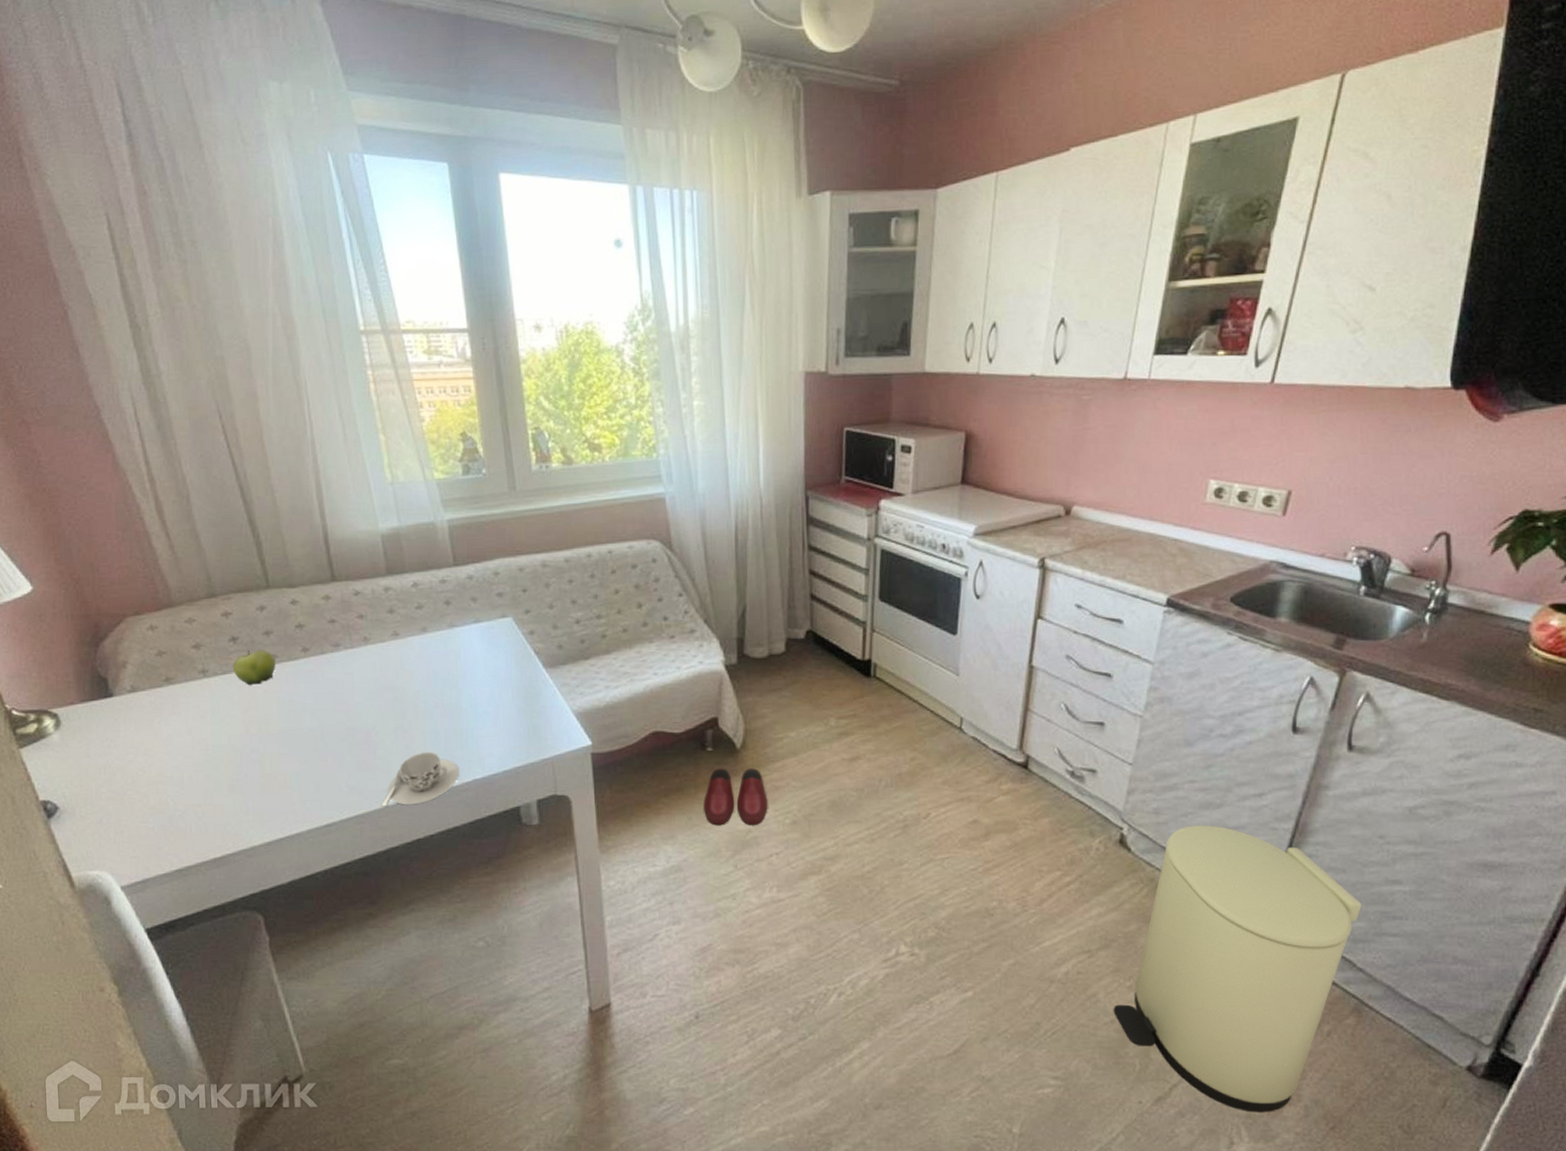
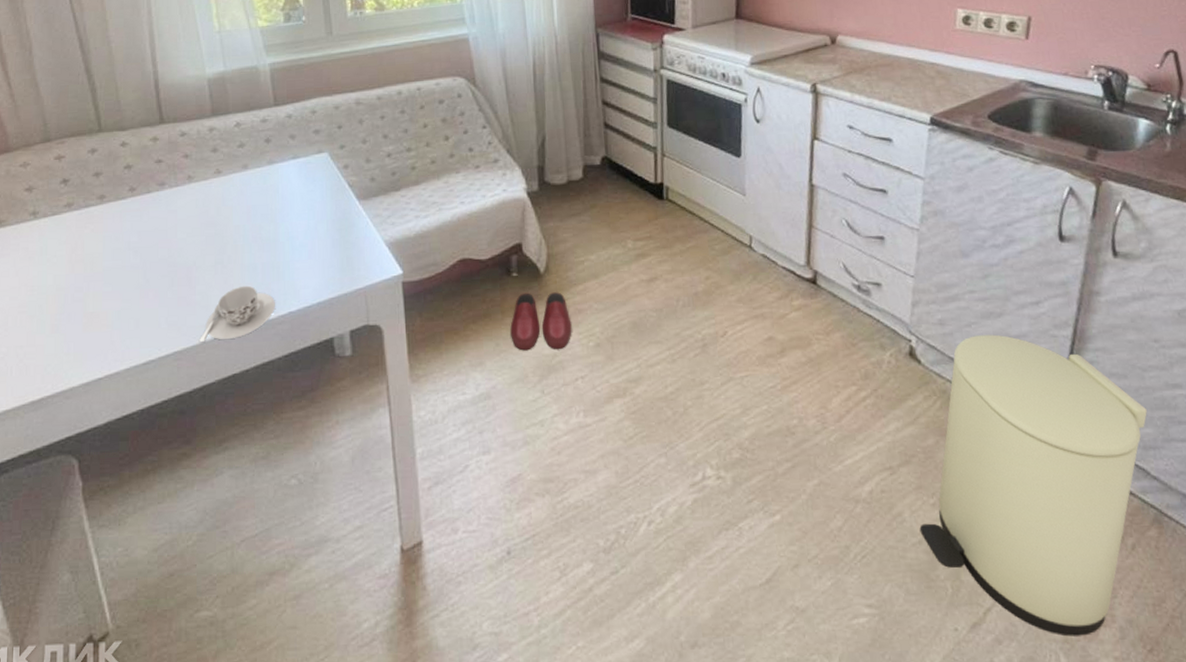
fruit: present [232,650,276,685] -> none [62,191,103,225]

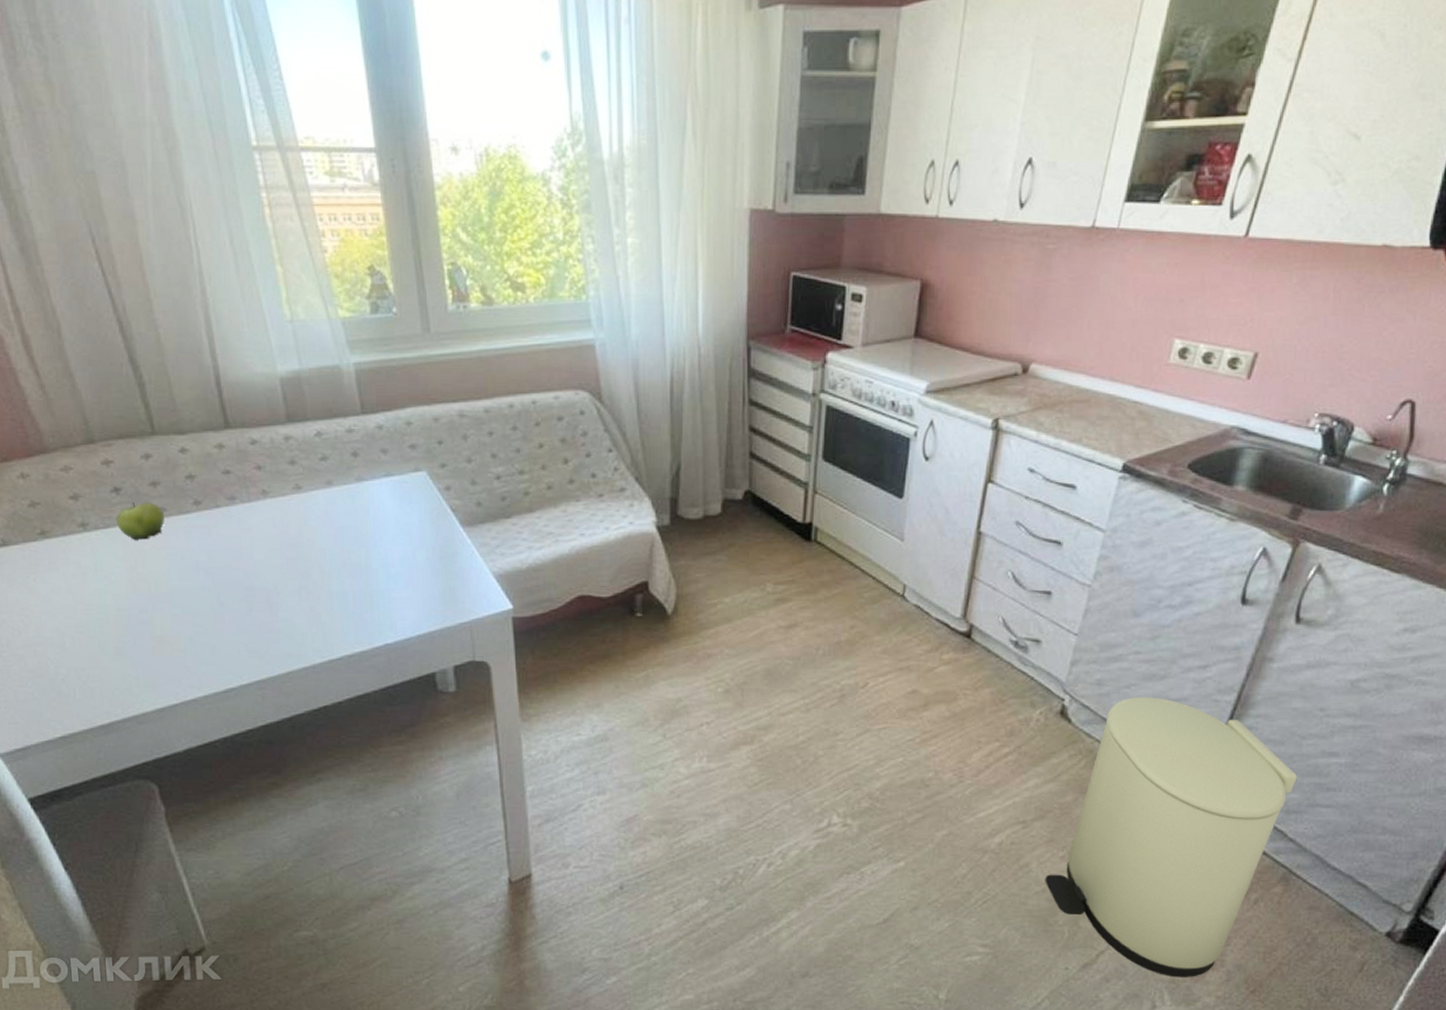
fruit: none [62,191,103,225] -> present [116,502,165,540]
teacup: present [198,285,275,343] -> none [284,614,369,672]
slippers: present [510,292,572,351] -> none [632,634,700,694]

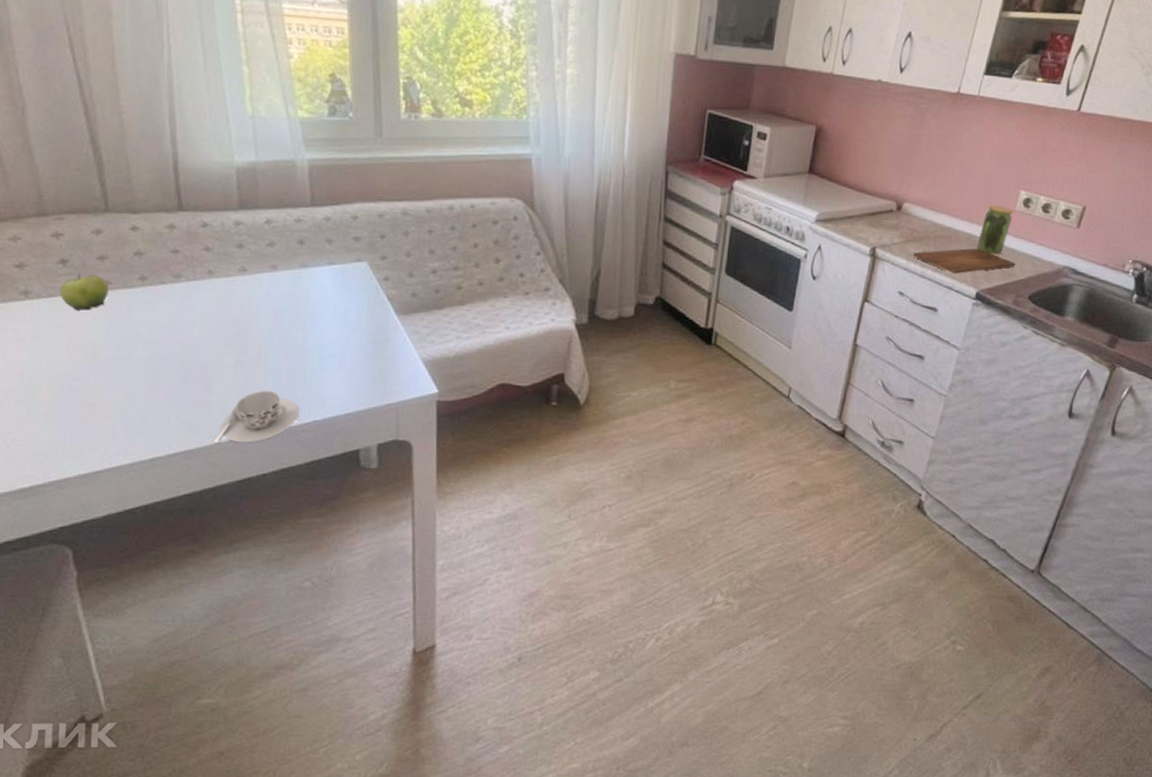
teacup: none [284,614,369,672] -> present [212,390,299,444]
cutting board: none [1043,412,1171,444] -> present [912,248,1015,274]
pedal bin: present [1045,697,1297,978] -> none [899,495,1110,748]
jar: none [1121,359,1166,418] -> present [976,205,1013,255]

